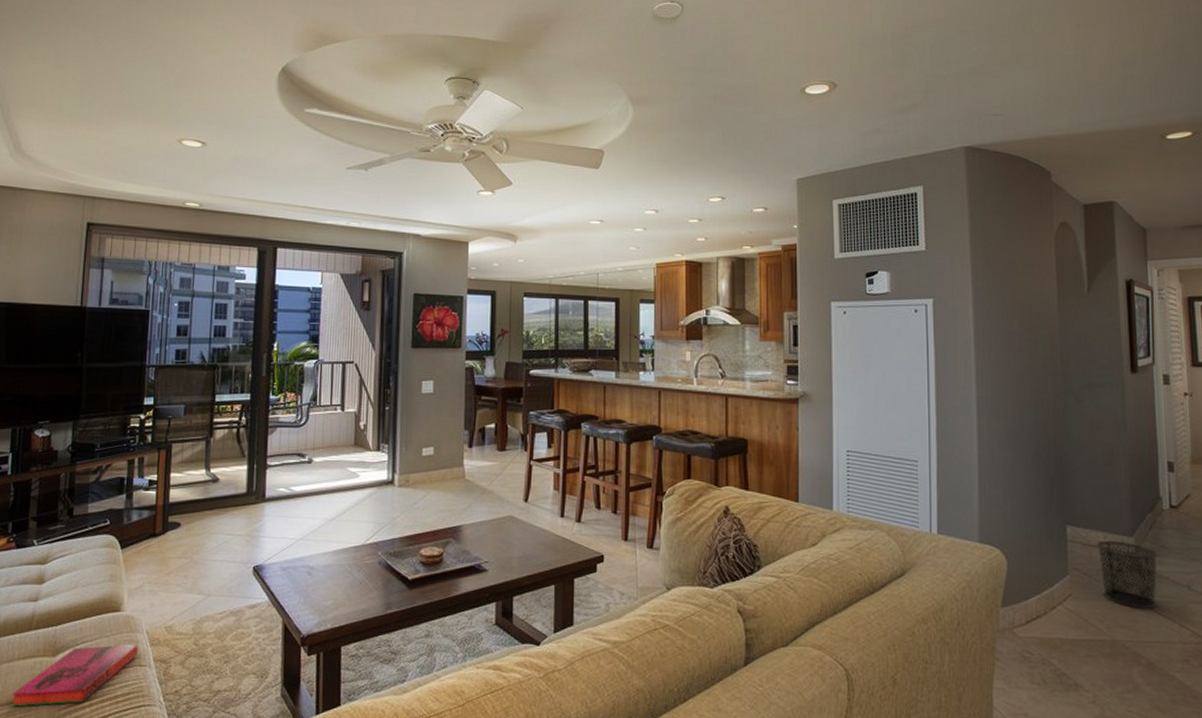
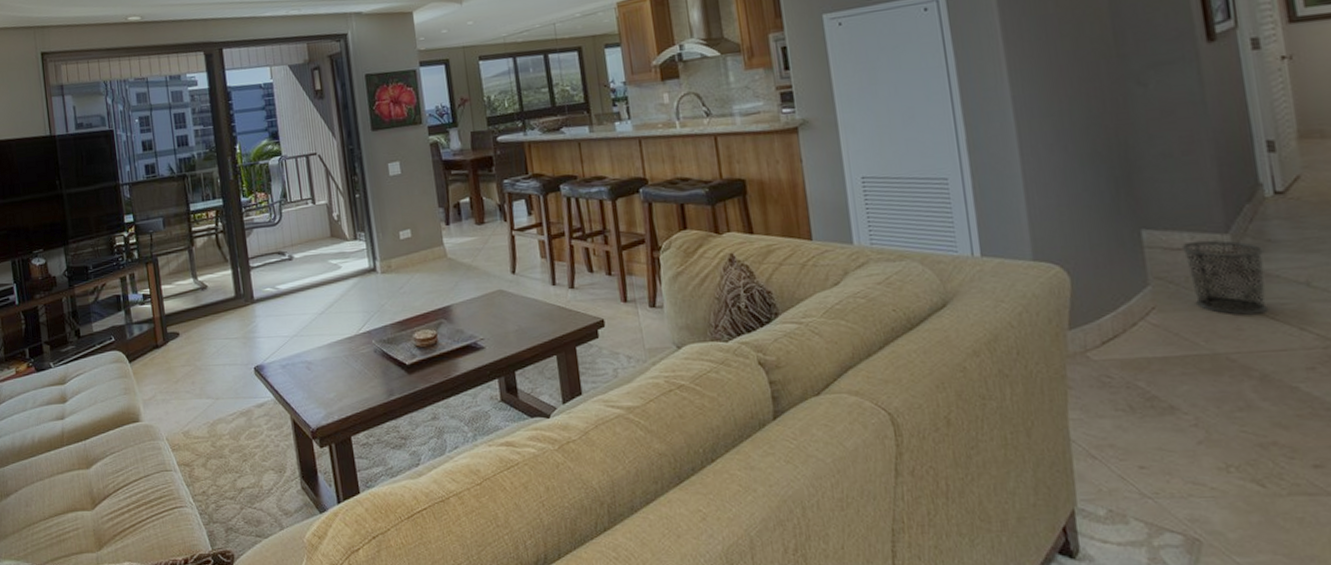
hardback book: present [10,644,139,707] -> none [57,451,163,517]

